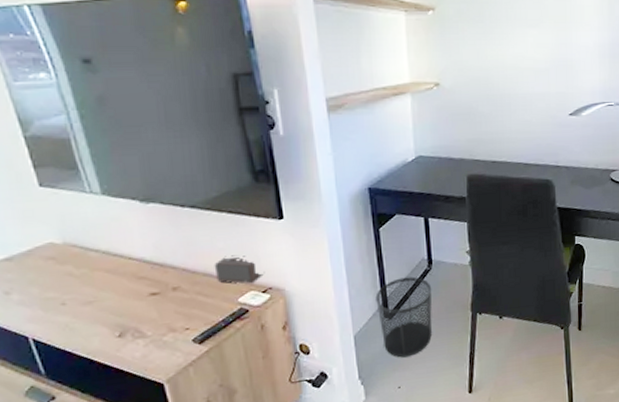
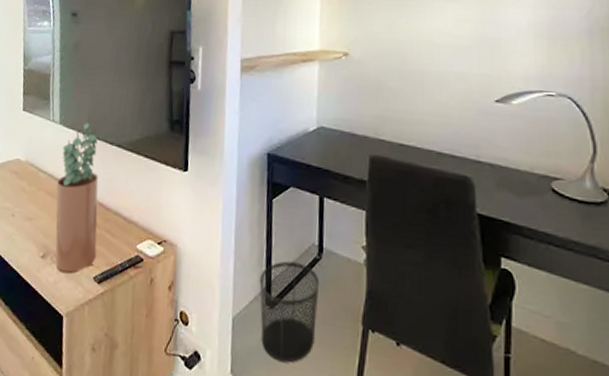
vase: none [114,180,190,344] -> present [55,116,99,273]
speaker: present [214,255,265,284] -> none [123,198,164,233]

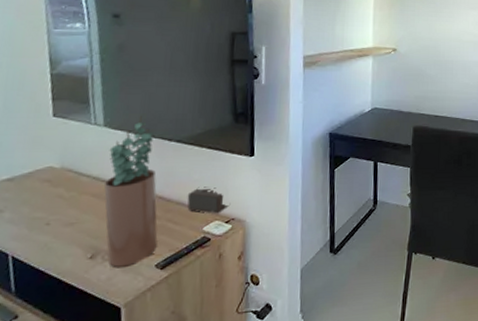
speaker: none [123,198,164,233] -> present [187,186,231,214]
waste bin: present [259,261,320,363] -> none [324,215,375,293]

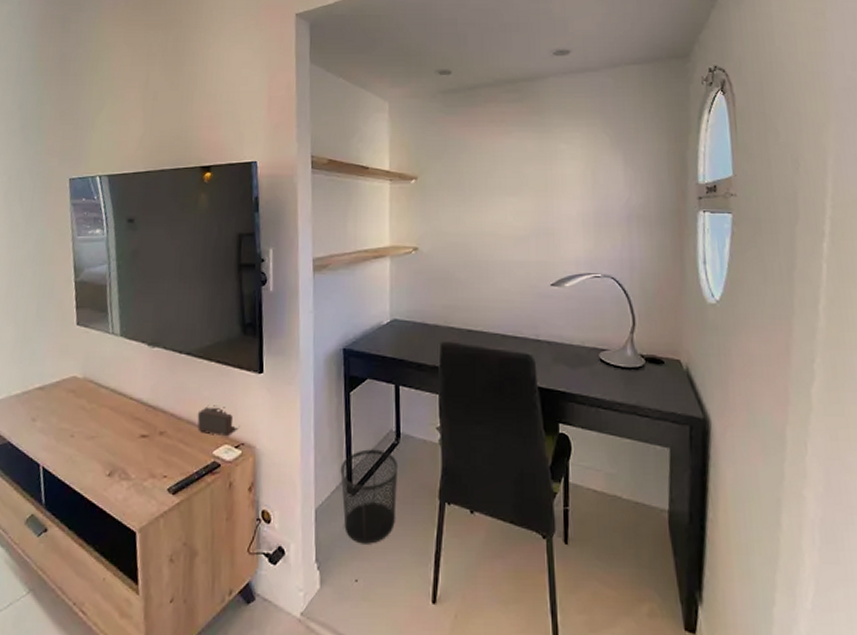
vase: present [103,116,158,267] -> none [120,326,170,488]
waste bin: none [324,215,375,293] -> present [340,449,399,544]

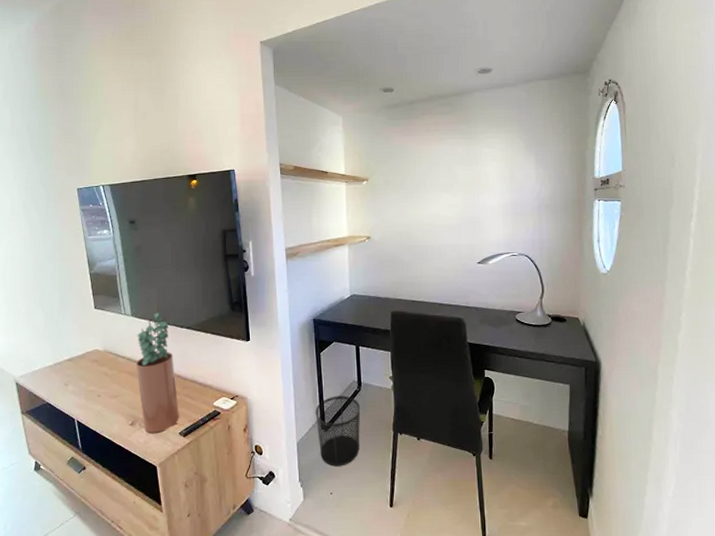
vase: none [120,326,170,488] -> present [135,307,179,433]
speaker: present [197,405,240,437] -> none [199,367,234,391]

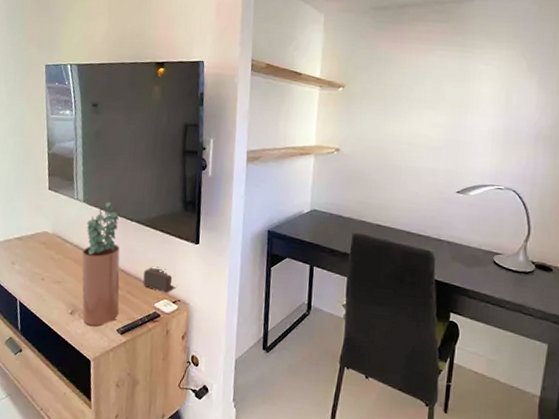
speaker: none [199,367,234,391] -> present [143,266,178,294]
waste bin: present [315,395,361,467] -> none [258,316,308,393]

